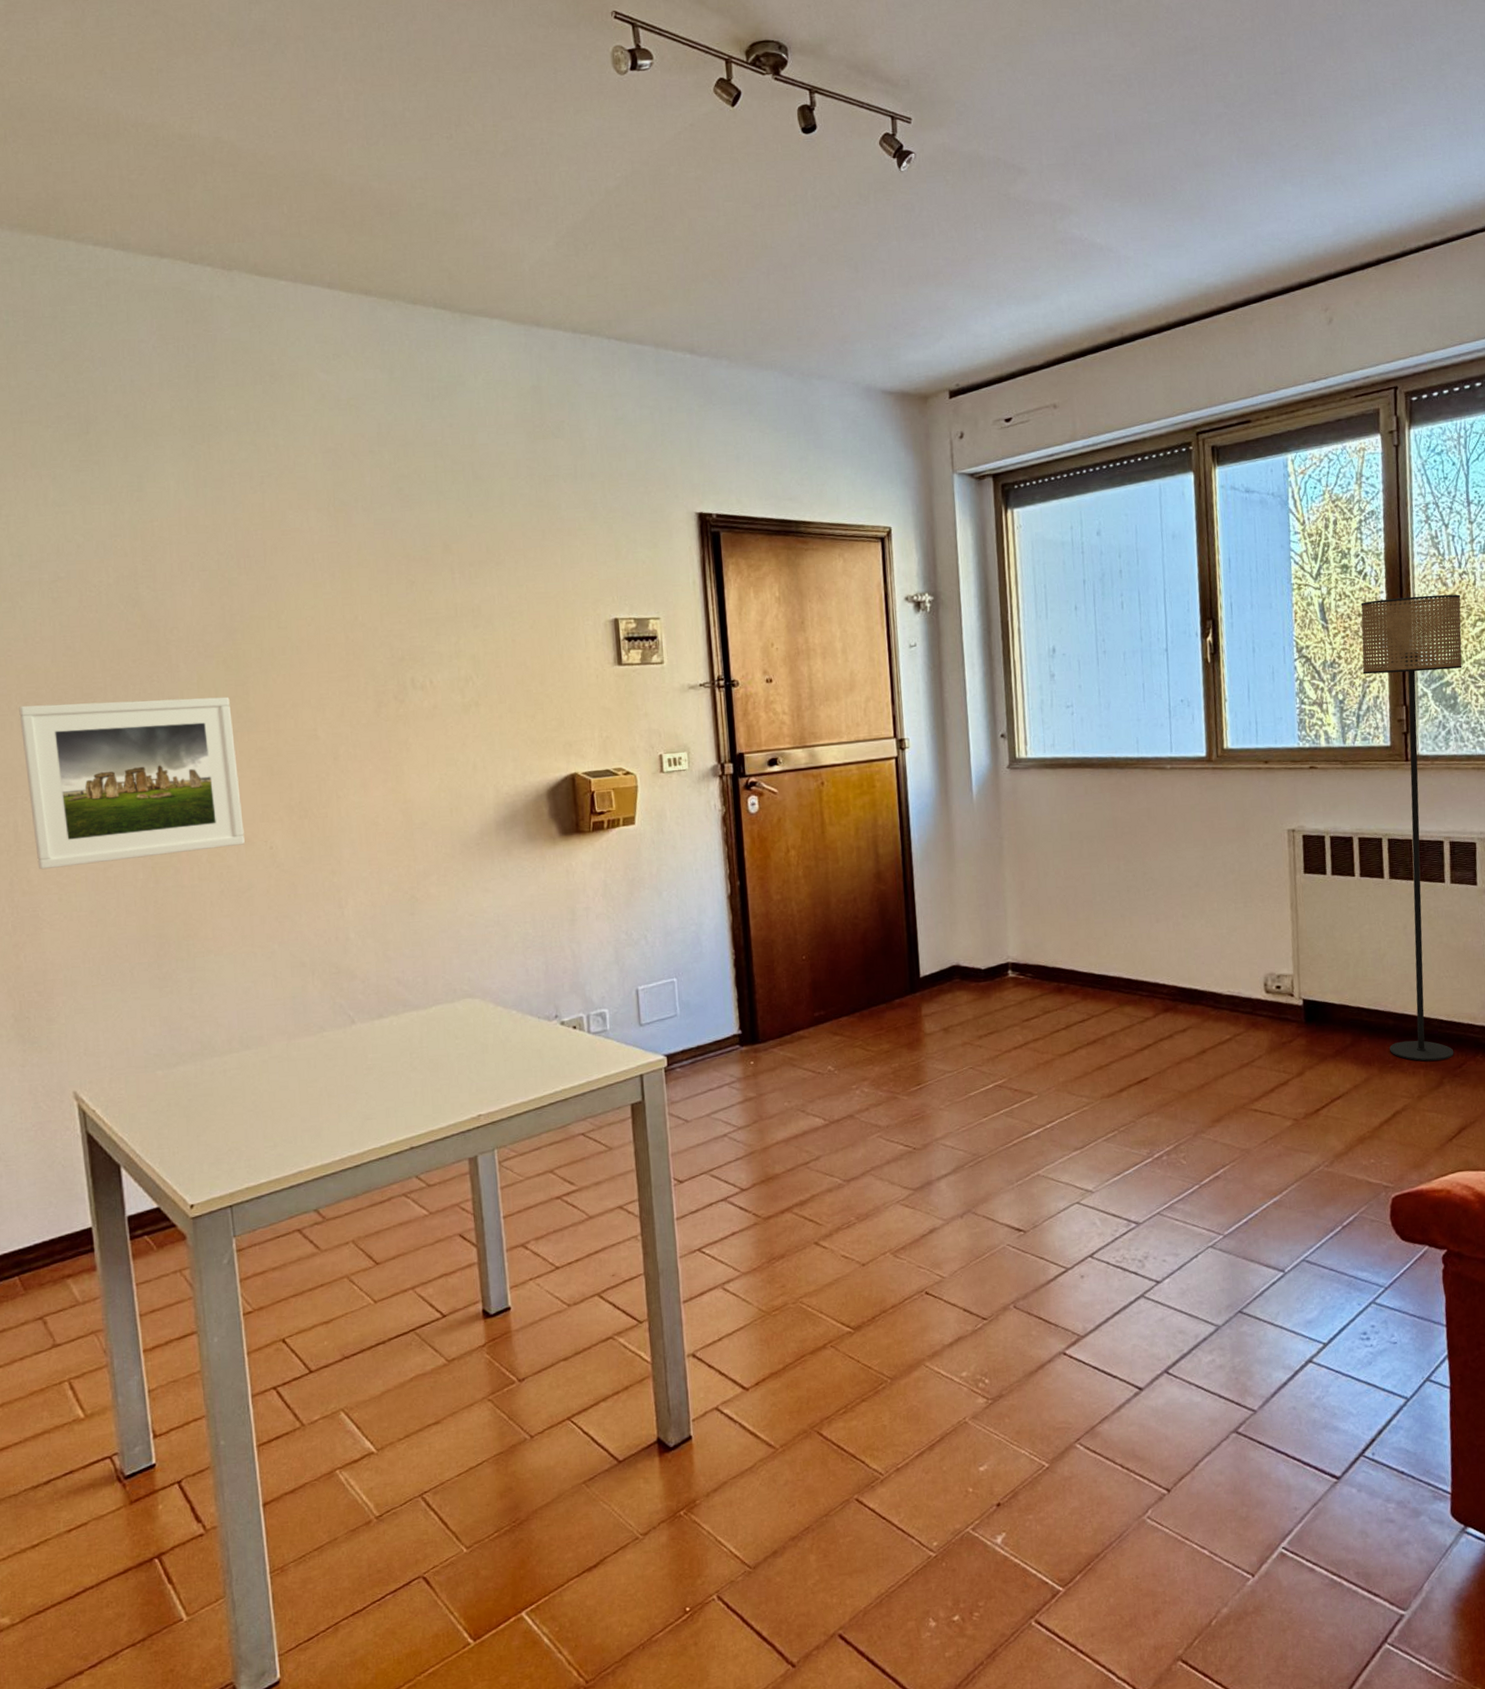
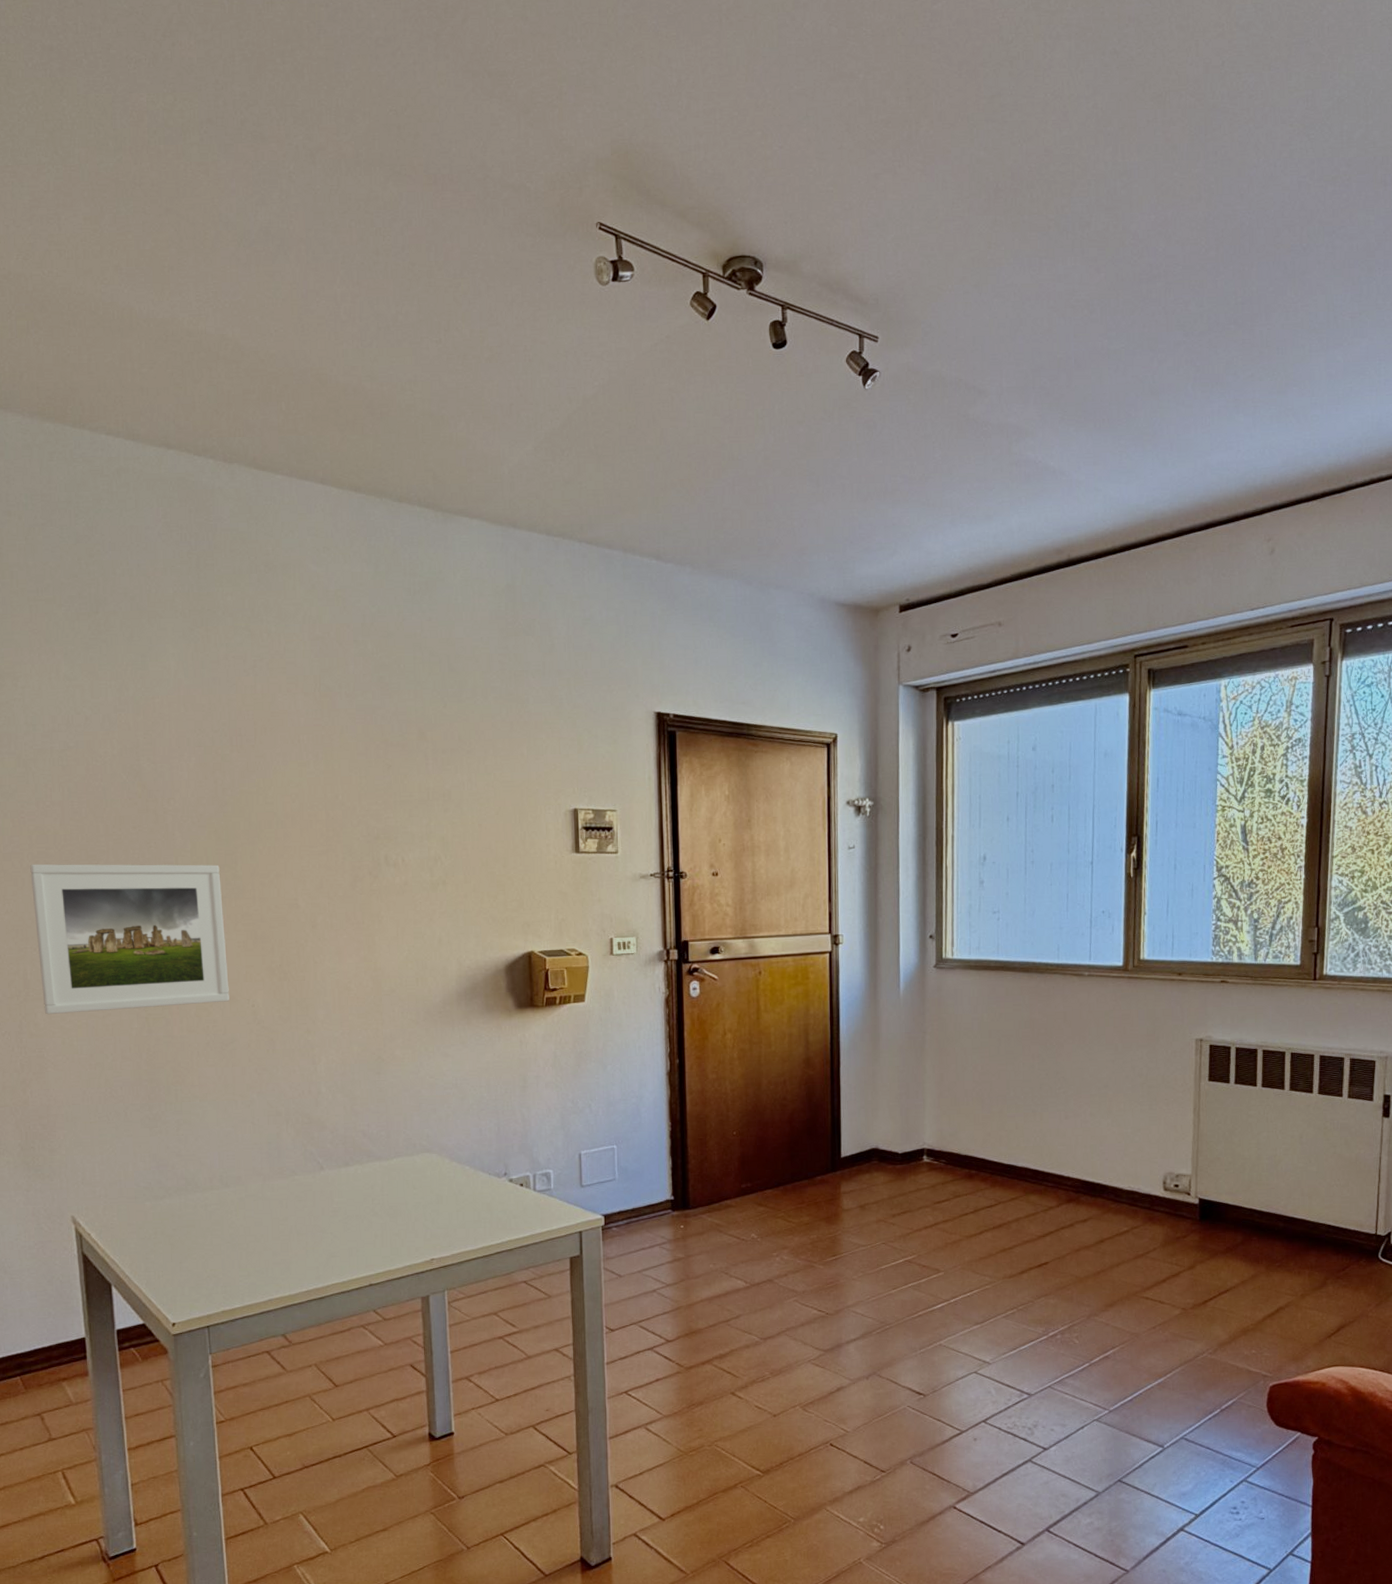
floor lamp: present [1361,594,1462,1061] -> none [1278,822,1379,1263]

